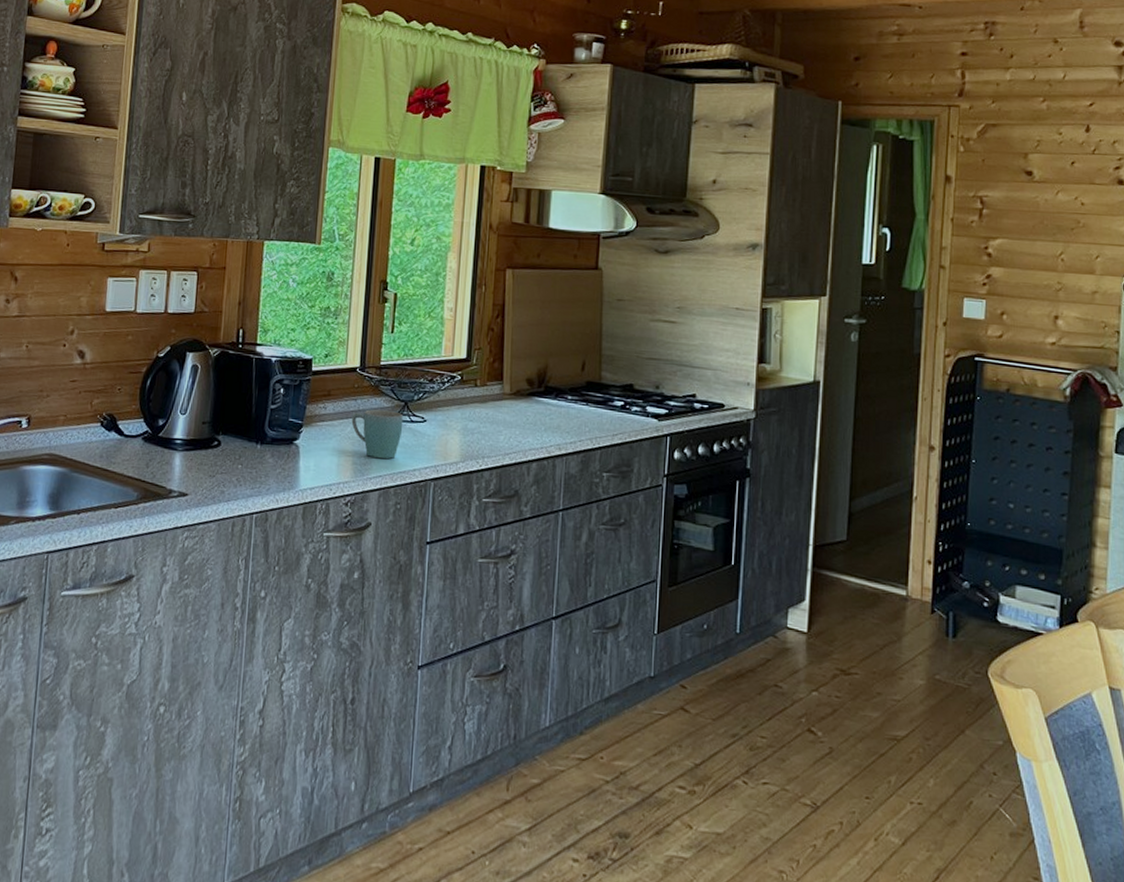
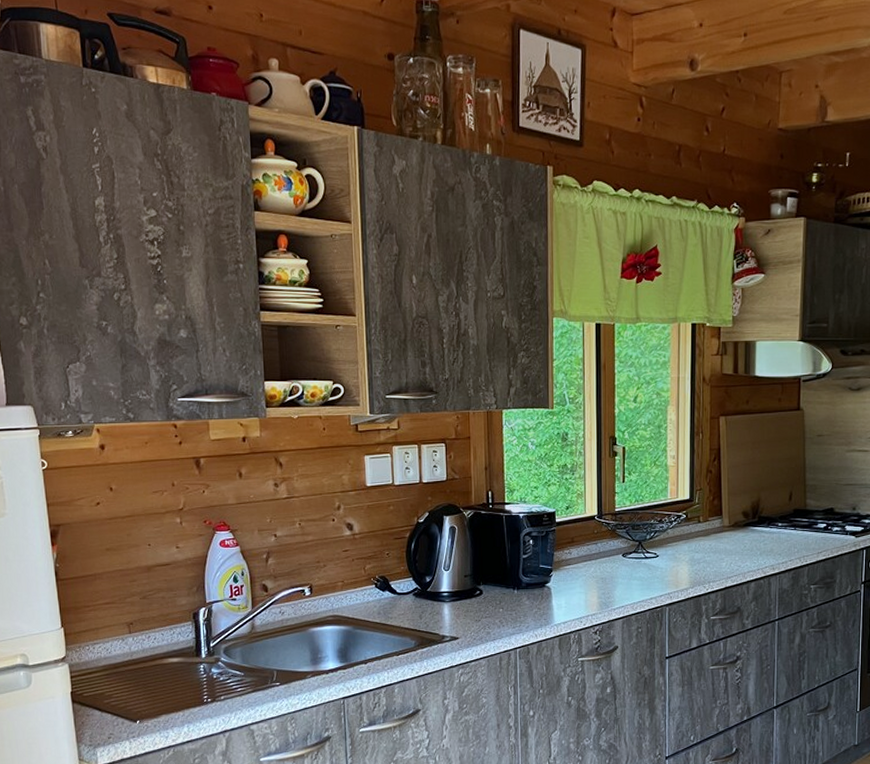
mug: present [351,409,404,459] -> none [594,550,639,591]

